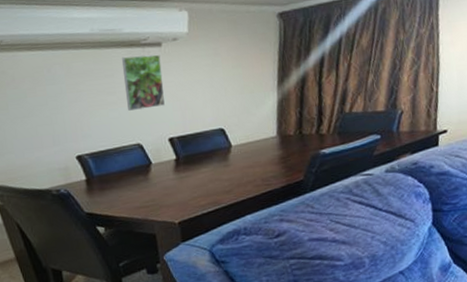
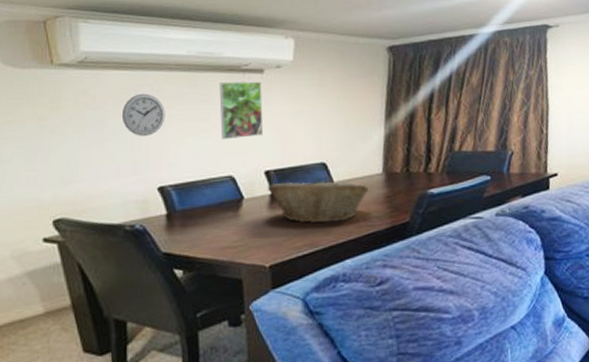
wall clock: none [38,71,77,111] -> present [121,93,165,136]
fruit basket: none [171,144,265,185] -> present [267,179,370,224]

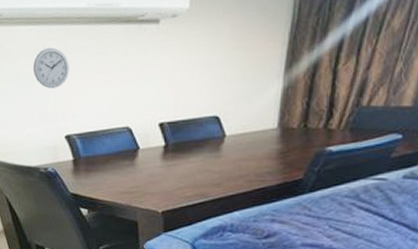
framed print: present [220,81,263,139] -> none [117,32,159,92]
fruit basket: present [267,179,370,224] -> none [161,132,263,176]

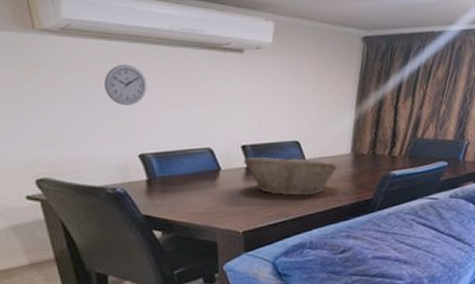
fruit basket: none [161,132,263,176] -> present [243,156,338,196]

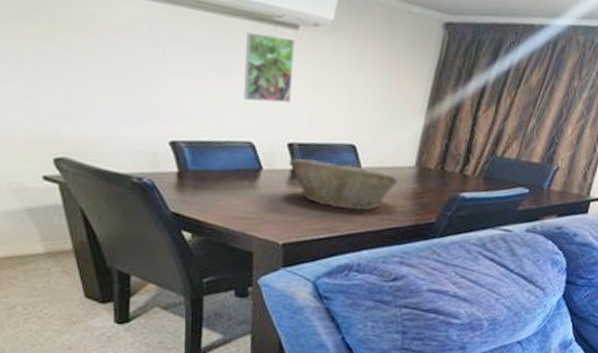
wall clock: present [103,64,147,105] -> none [132,29,183,82]
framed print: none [201,58,242,113] -> present [244,31,295,103]

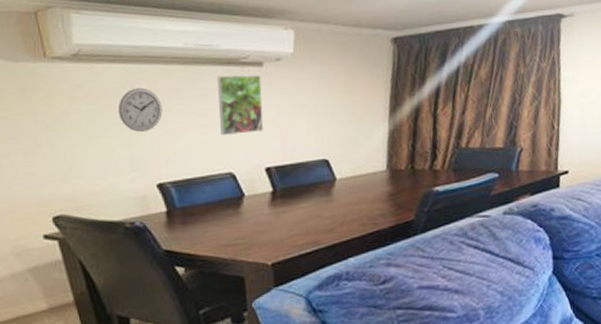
wall clock: none [132,29,183,82] -> present [117,87,163,132]
fruit basket: present [288,157,399,211] -> none [268,176,373,222]

